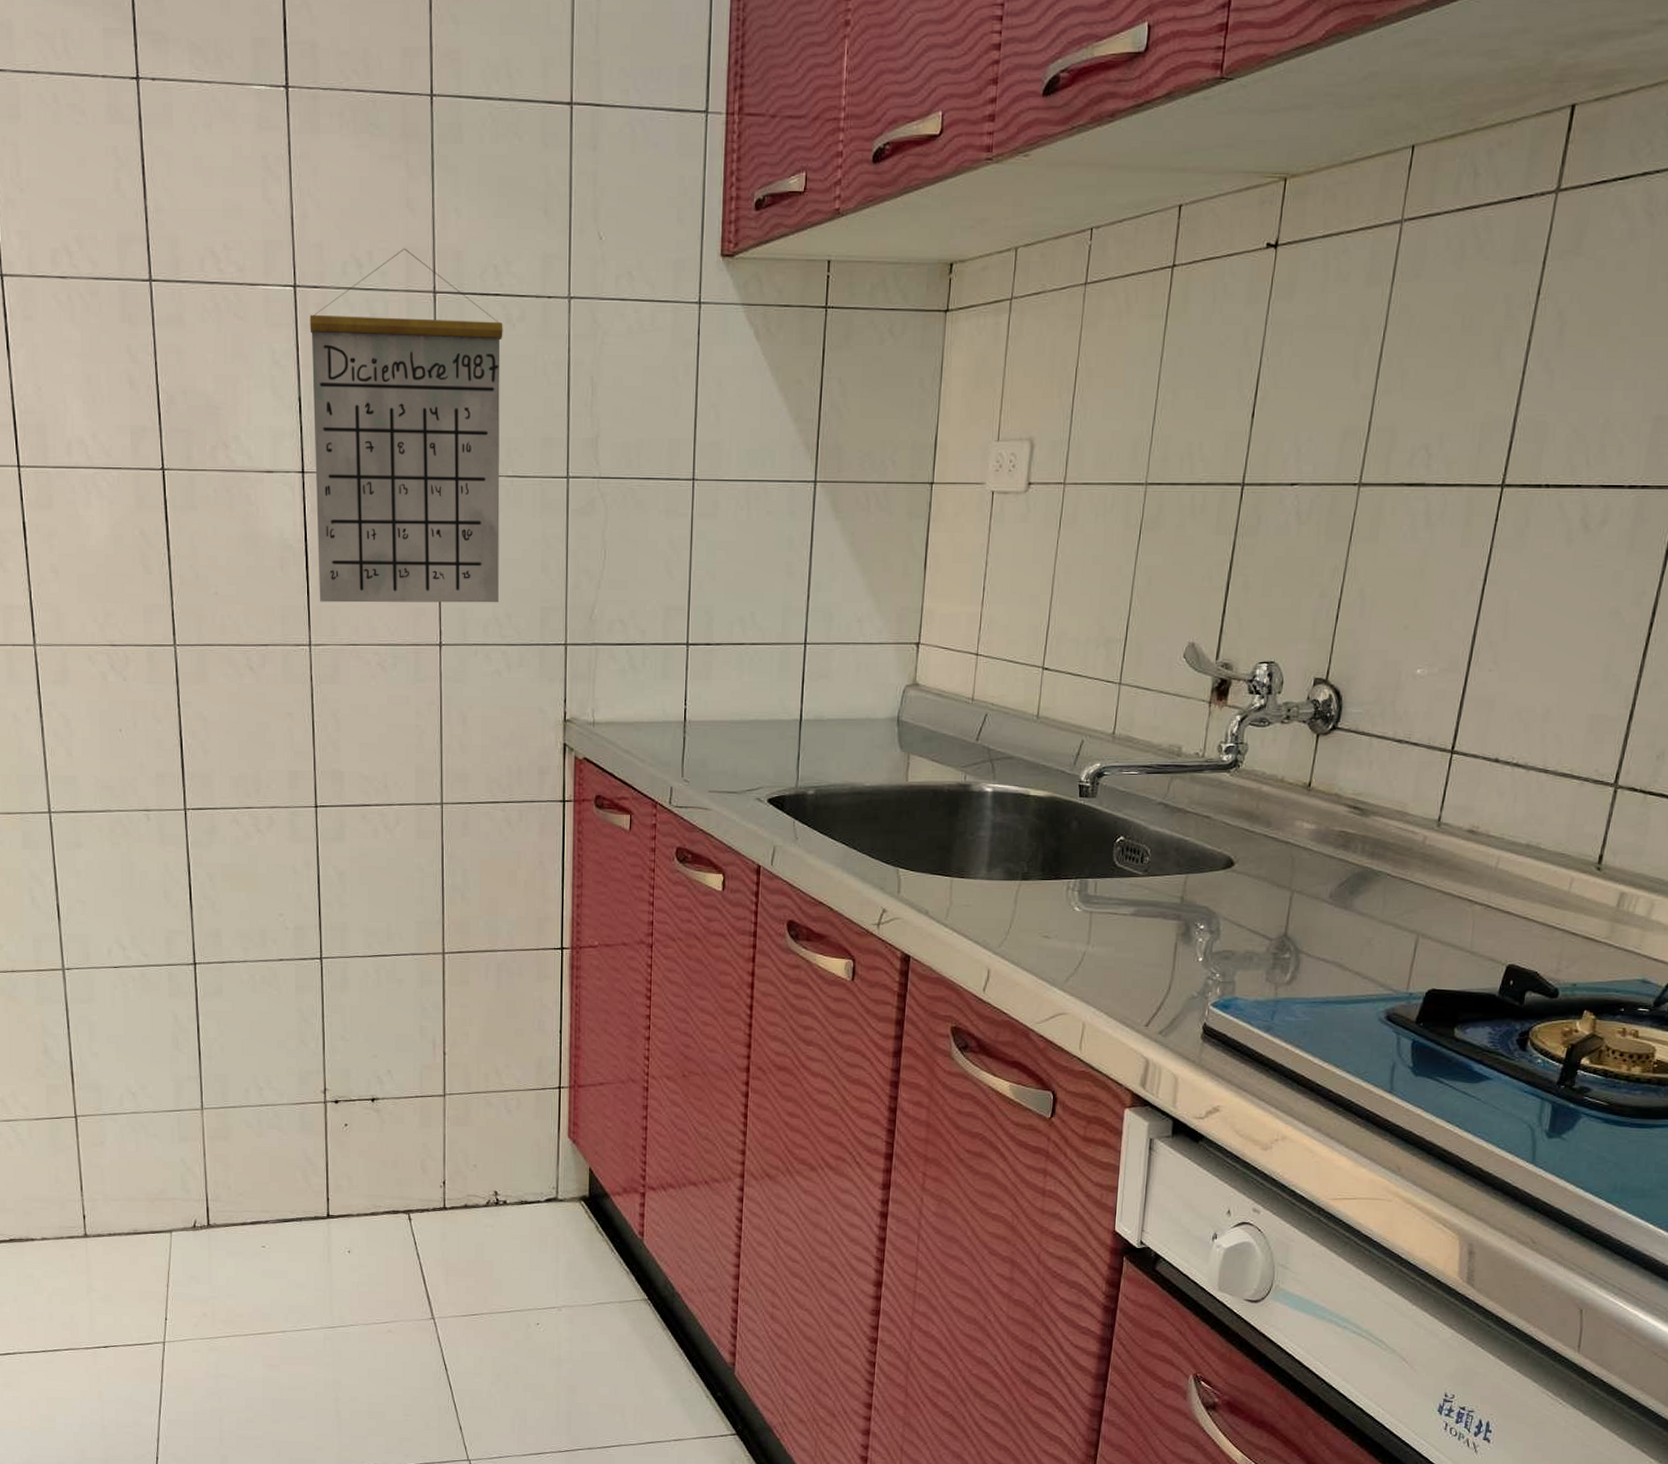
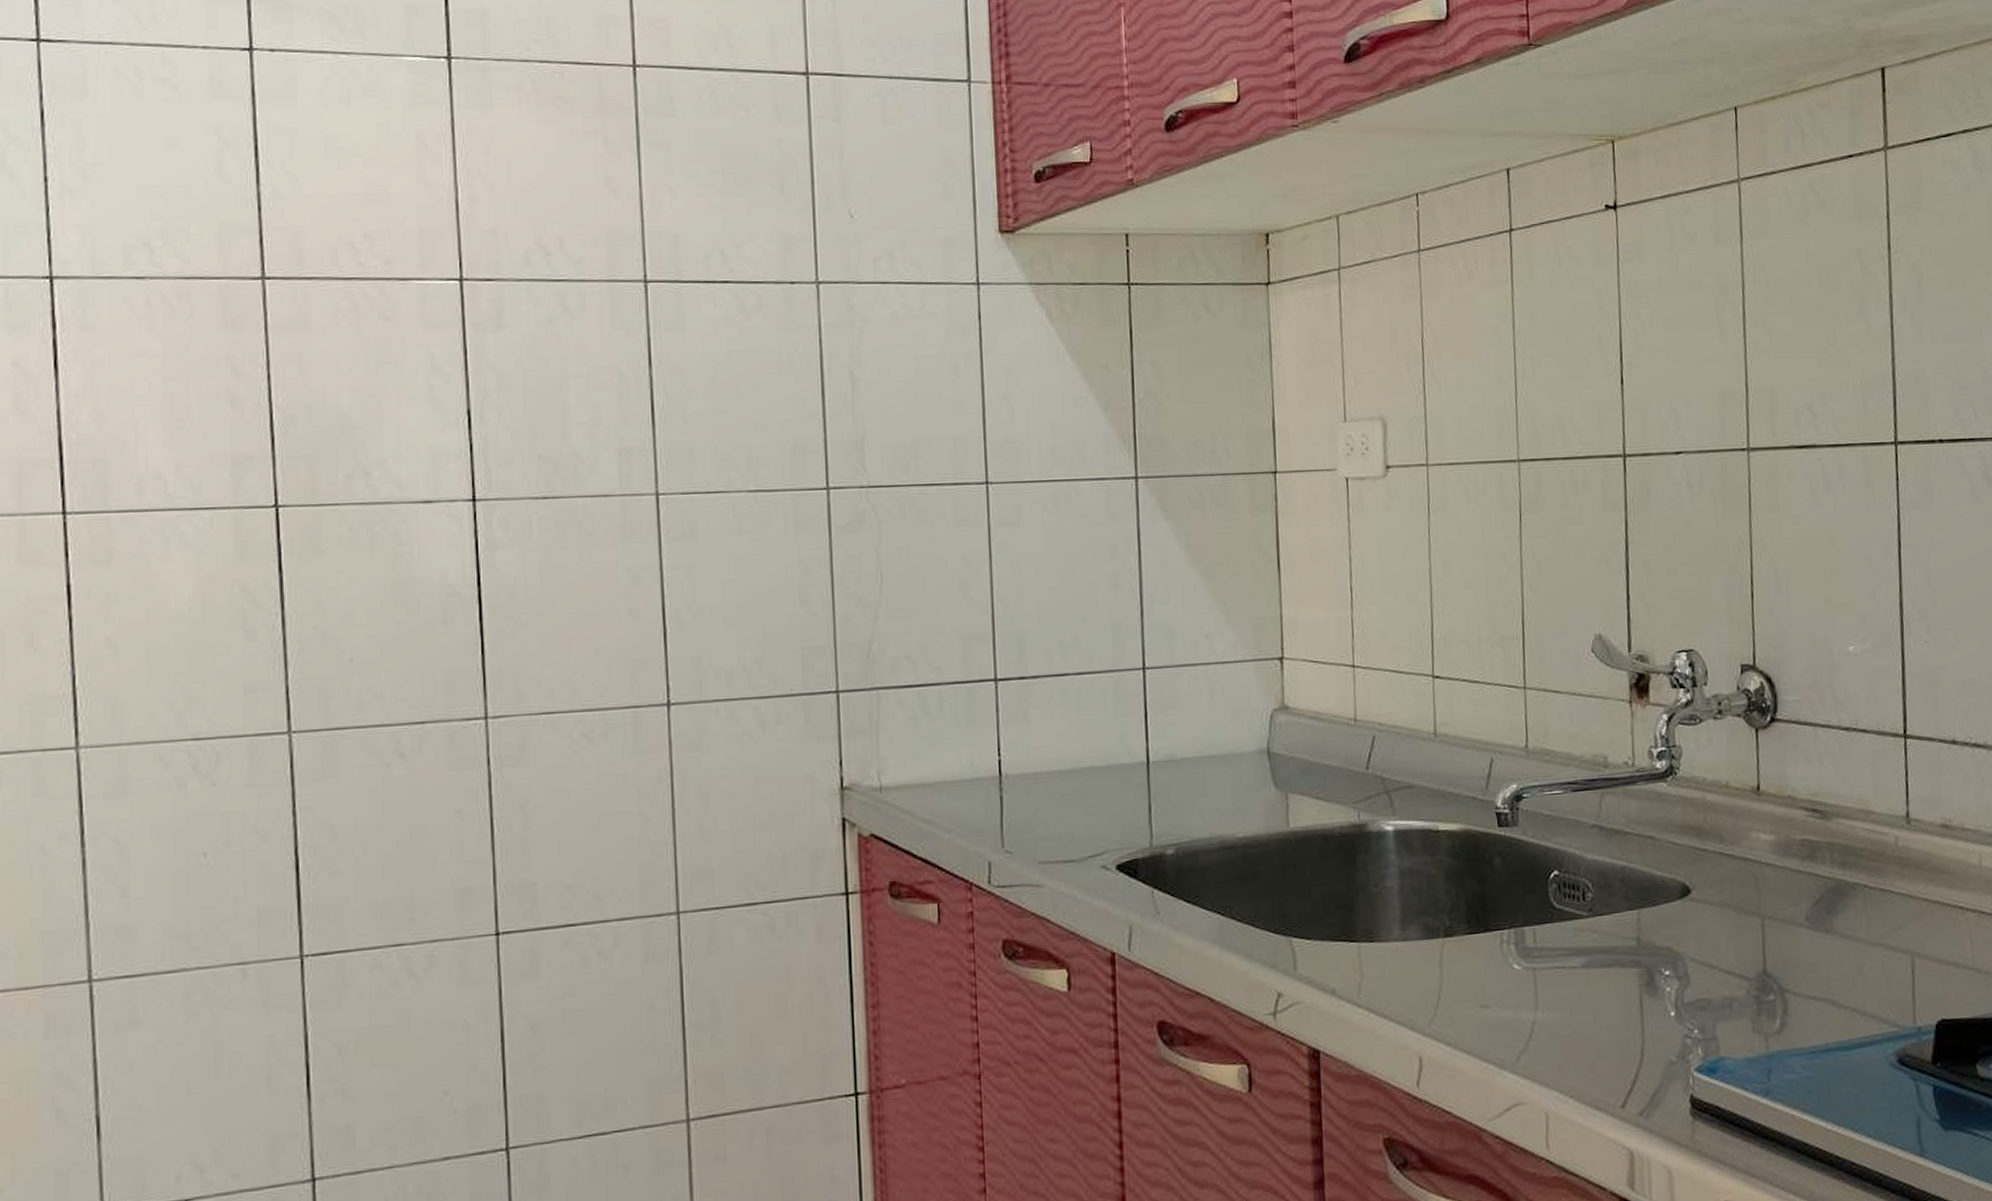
calendar: present [310,248,503,603] -> none [481,232,745,662]

